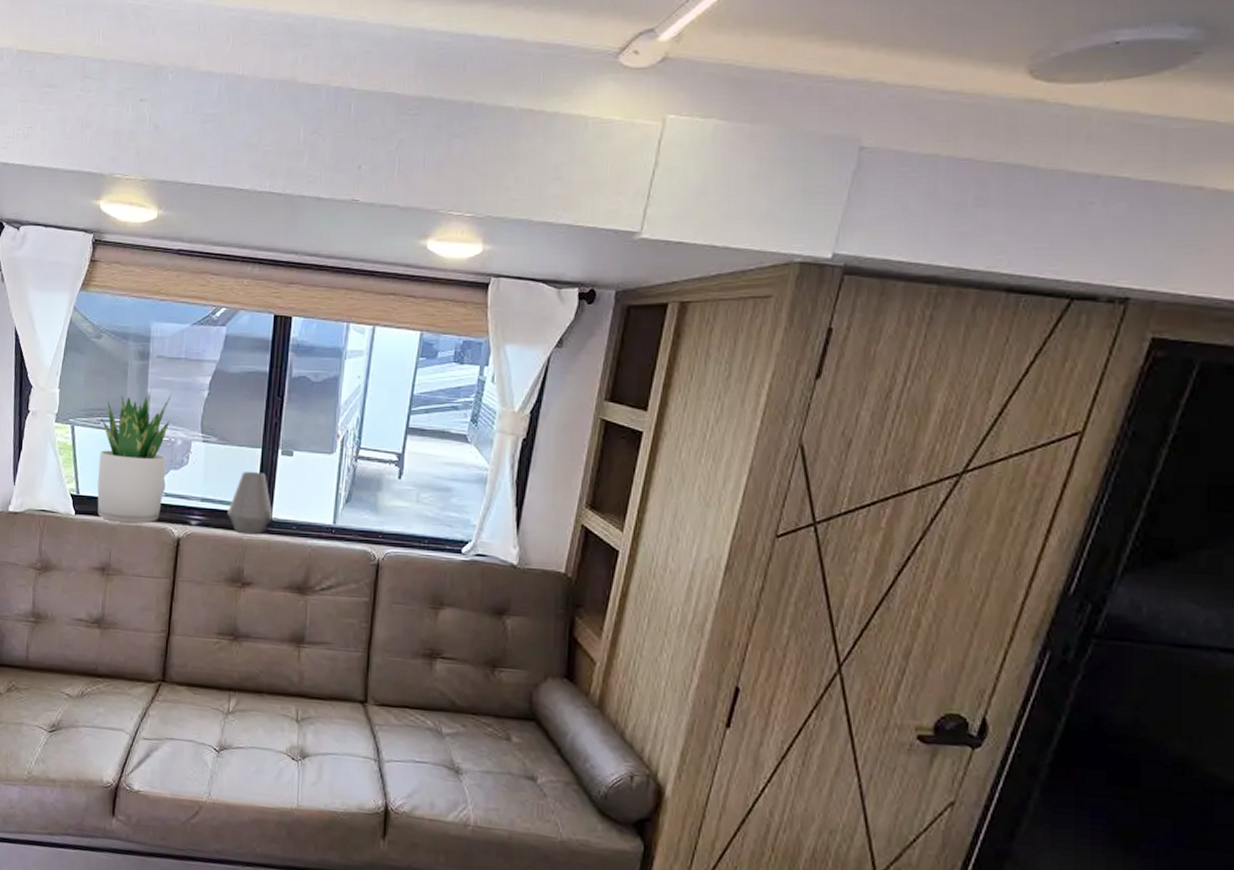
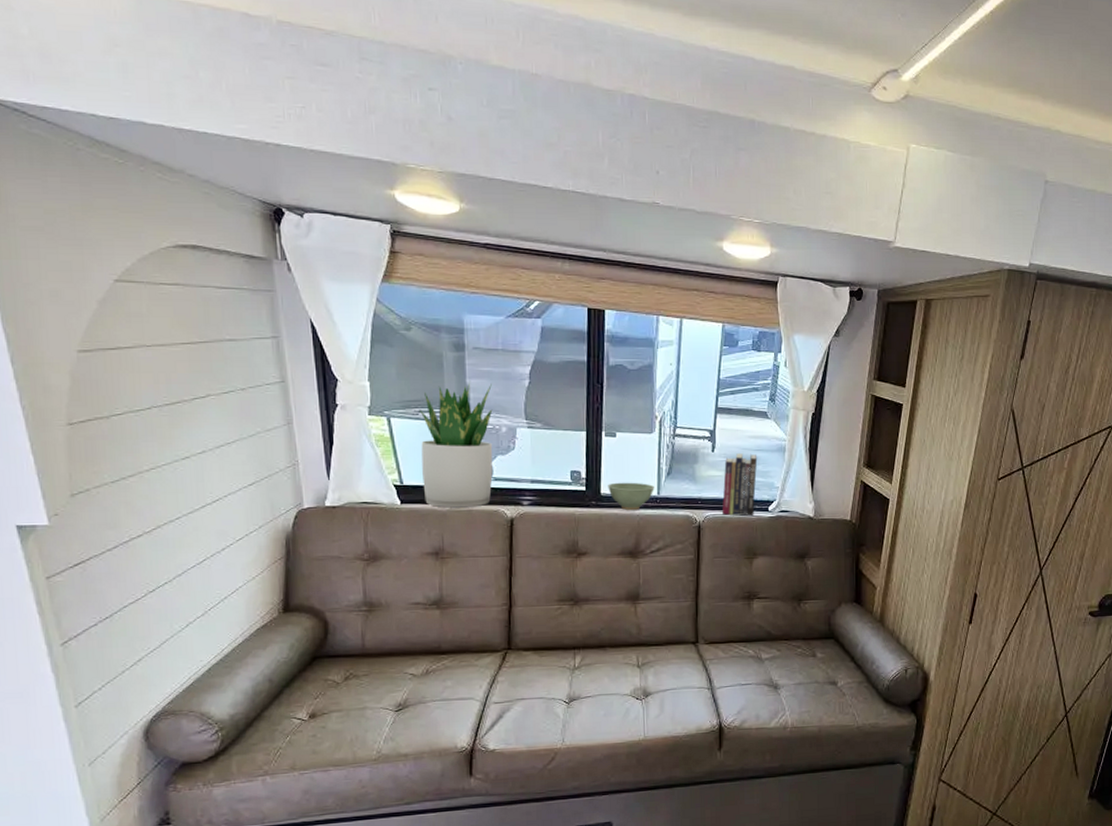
vase: present [227,471,273,535] -> none [558,452,601,510]
bowl: none [280,507,331,539] -> present [608,482,655,510]
books: none [406,482,452,557] -> present [722,453,758,516]

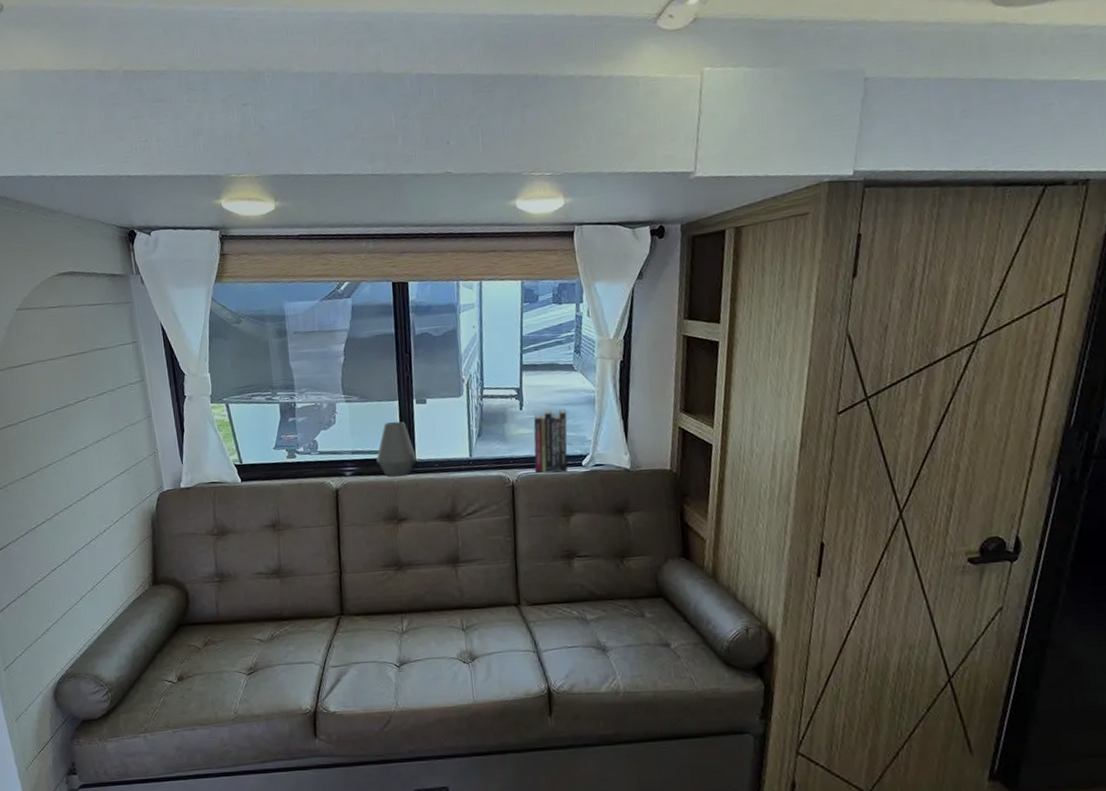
planter: present [420,380,493,508] -> none [252,363,318,483]
vase: none [558,452,601,510] -> present [376,421,416,477]
bowl: present [608,482,655,510] -> none [422,446,467,474]

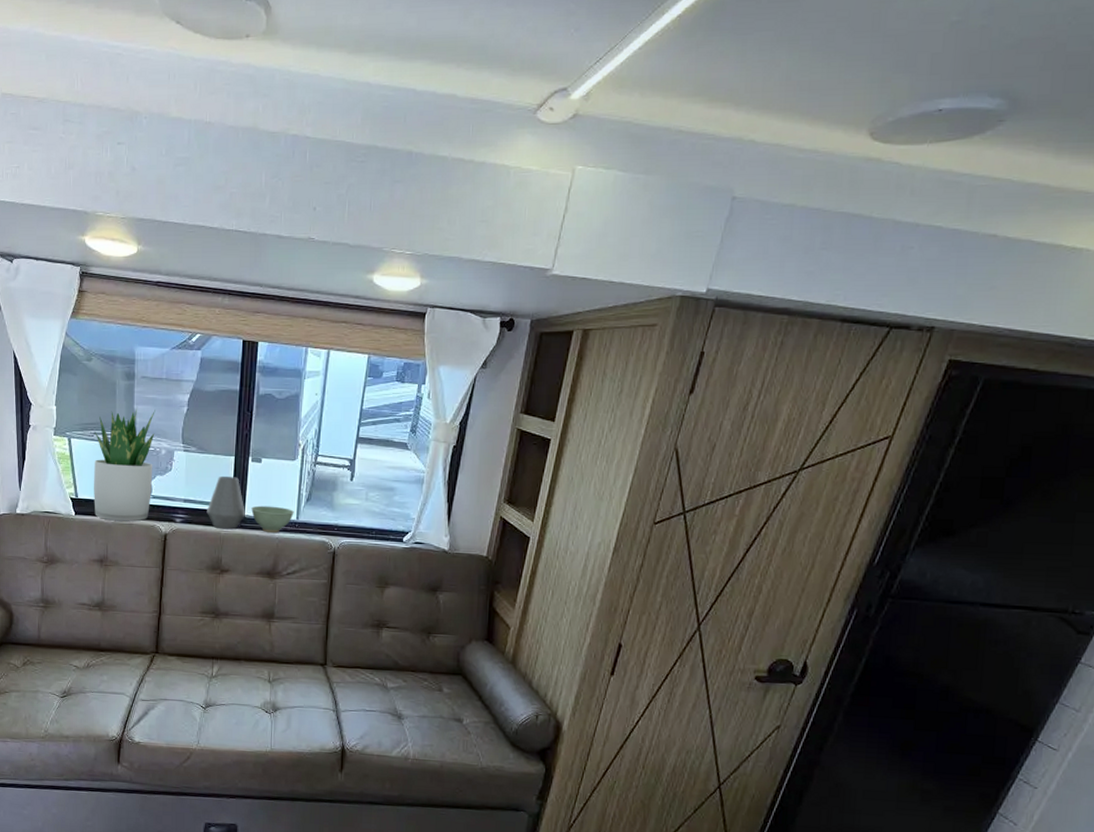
planter: none [252,363,318,483] -> present [94,406,155,522]
bowl: none [422,446,467,474] -> present [251,505,294,533]
books: present [533,408,568,473] -> none [357,483,395,545]

